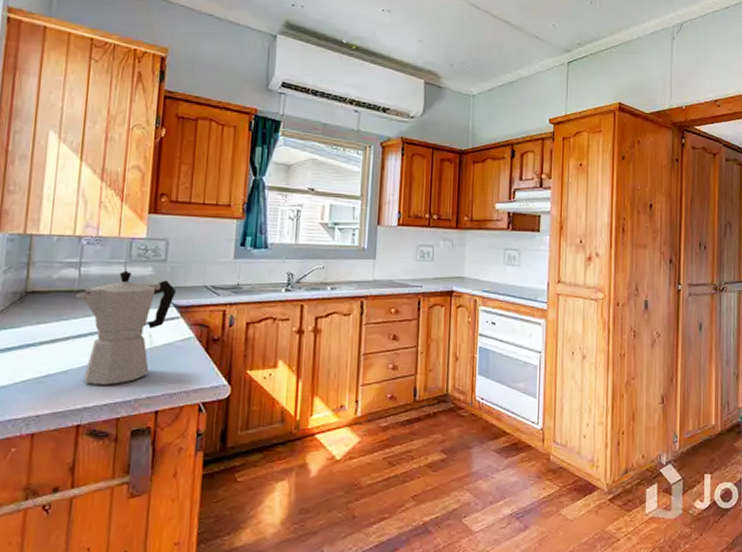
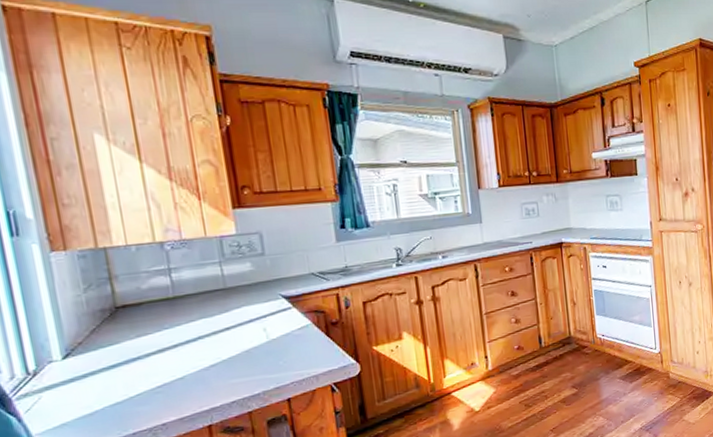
moka pot: present [76,270,177,385] -> none [173,270,283,386]

